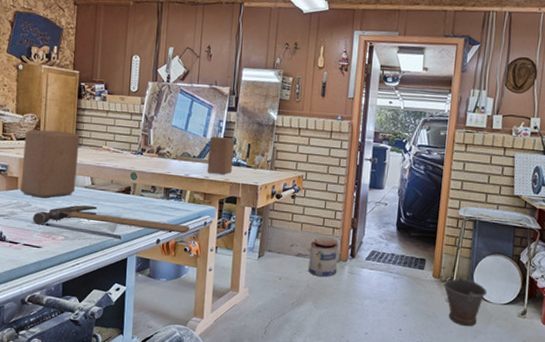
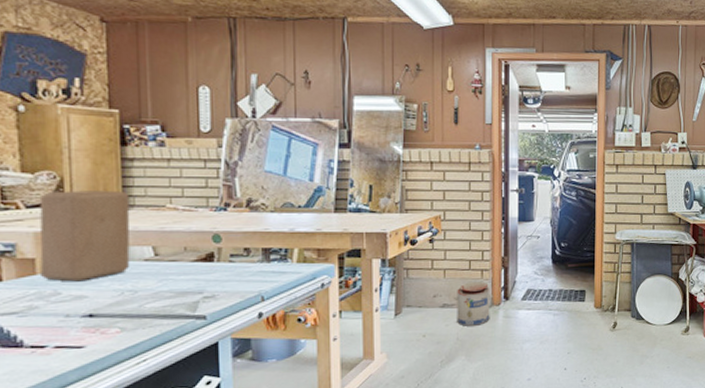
claw hammer: present [33,205,190,234] -> none [66,283,302,318]
wood block: present [207,136,235,175] -> none [318,180,352,225]
bucket: present [442,275,488,326] -> none [605,302,651,353]

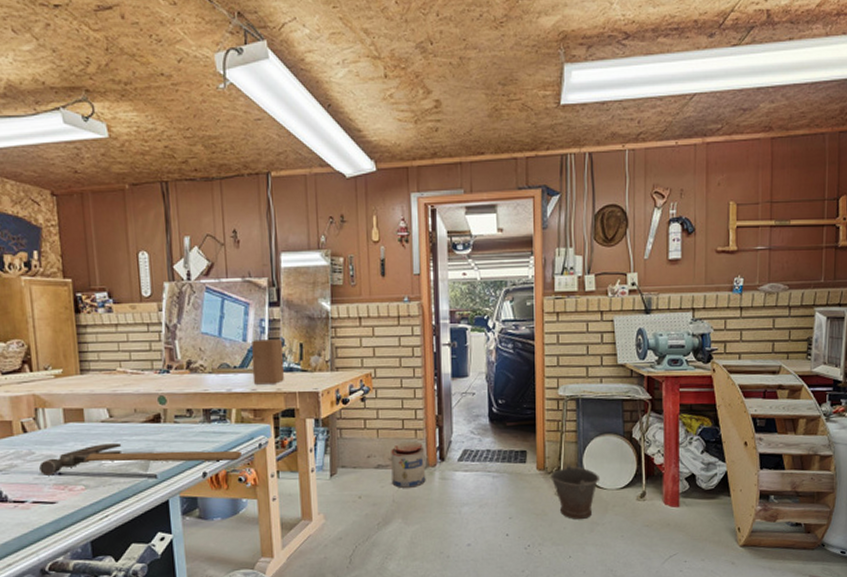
wood block: present [39,190,130,282] -> none [12,356,90,442]
claw hammer: none [66,283,302,318] -> present [39,443,242,476]
wood block: none [318,180,352,225] -> present [251,339,284,385]
bucket: none [605,302,651,353] -> present [549,463,601,519]

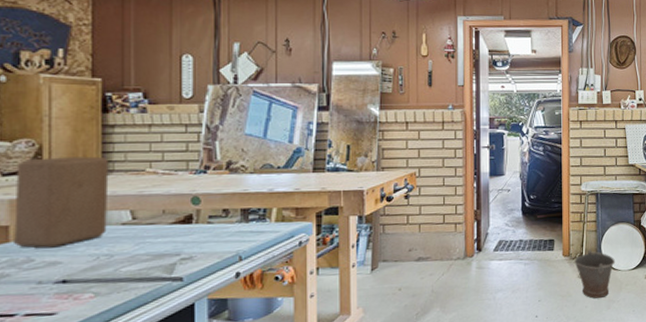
wood block: none [12,356,90,442] -> present [14,156,109,248]
claw hammer: present [39,443,242,476] -> none [39,246,280,285]
wood block: present [251,339,284,385] -> none [297,141,330,184]
paint can: present [387,442,429,488] -> none [427,235,467,279]

